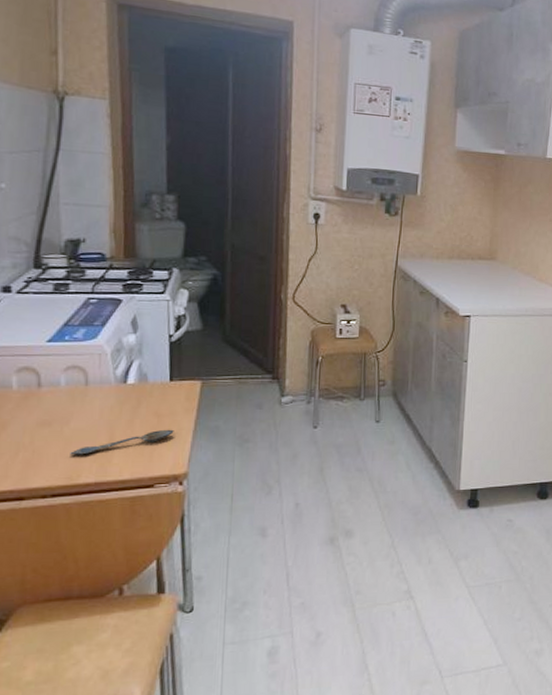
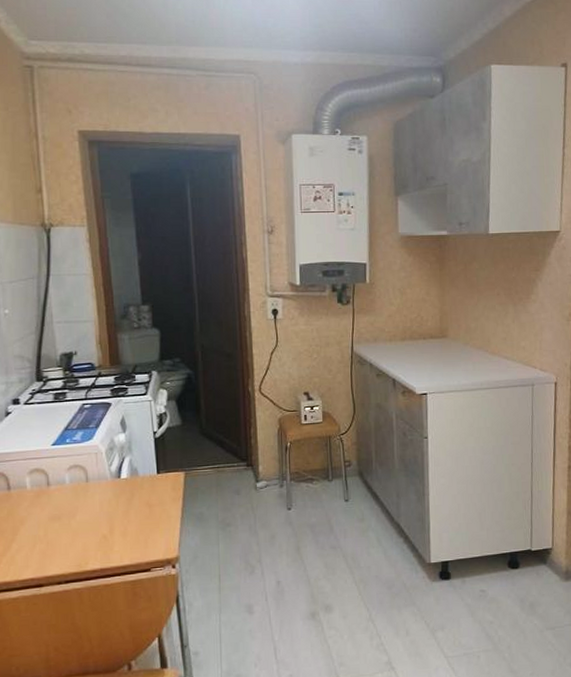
spoon: present [70,429,174,455] -> none [78,517,164,545]

